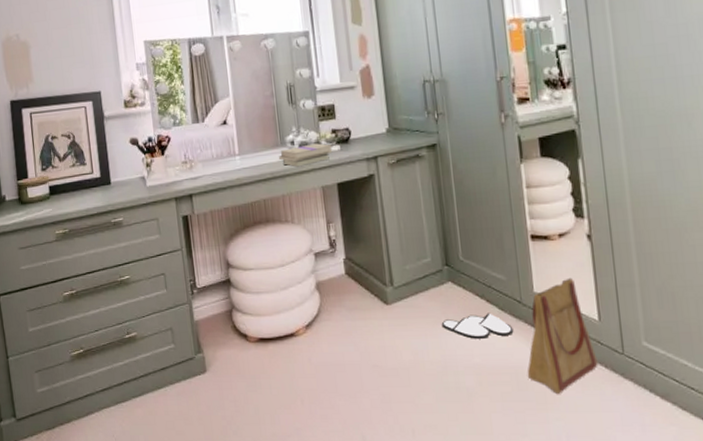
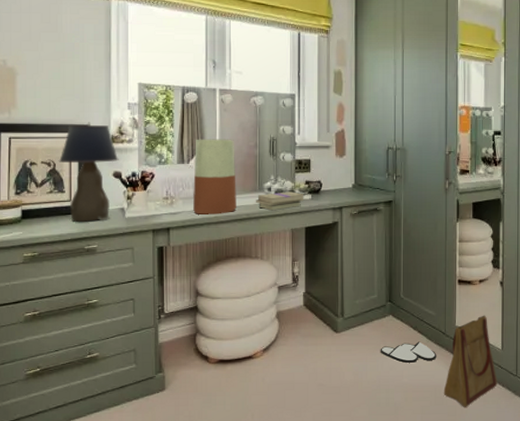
table lamp: none [77,88,134,195] -> present [58,122,119,222]
vase: none [208,90,259,178] -> present [193,139,236,216]

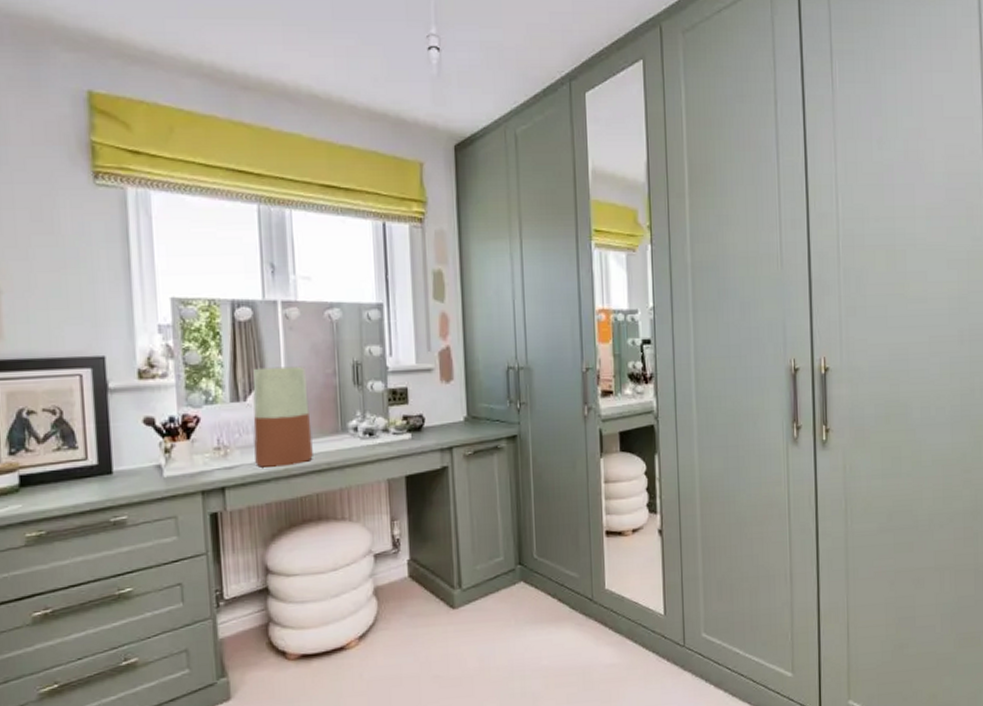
table lamp: present [58,122,119,222] -> none [66,353,150,487]
books: present [255,191,304,211] -> none [337,430,403,457]
slippers: present [380,341,437,363] -> none [510,612,583,641]
shopping bag: present [443,315,498,407] -> none [593,573,661,691]

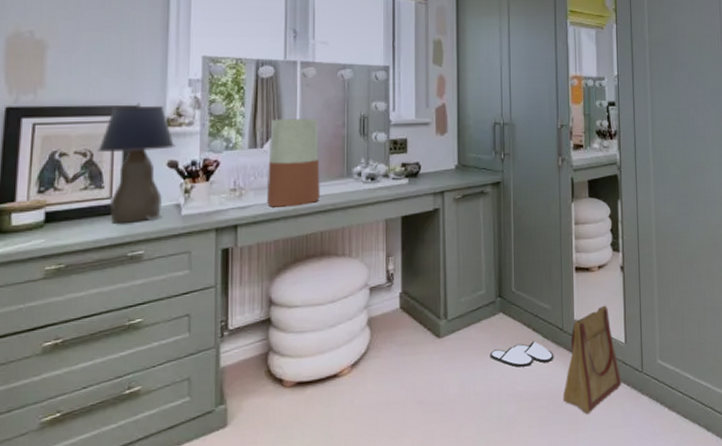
table lamp: none [66,353,150,487] -> present [97,102,176,223]
slippers: none [510,612,583,641] -> present [489,341,554,367]
shopping bag: none [593,573,661,691] -> present [562,305,622,414]

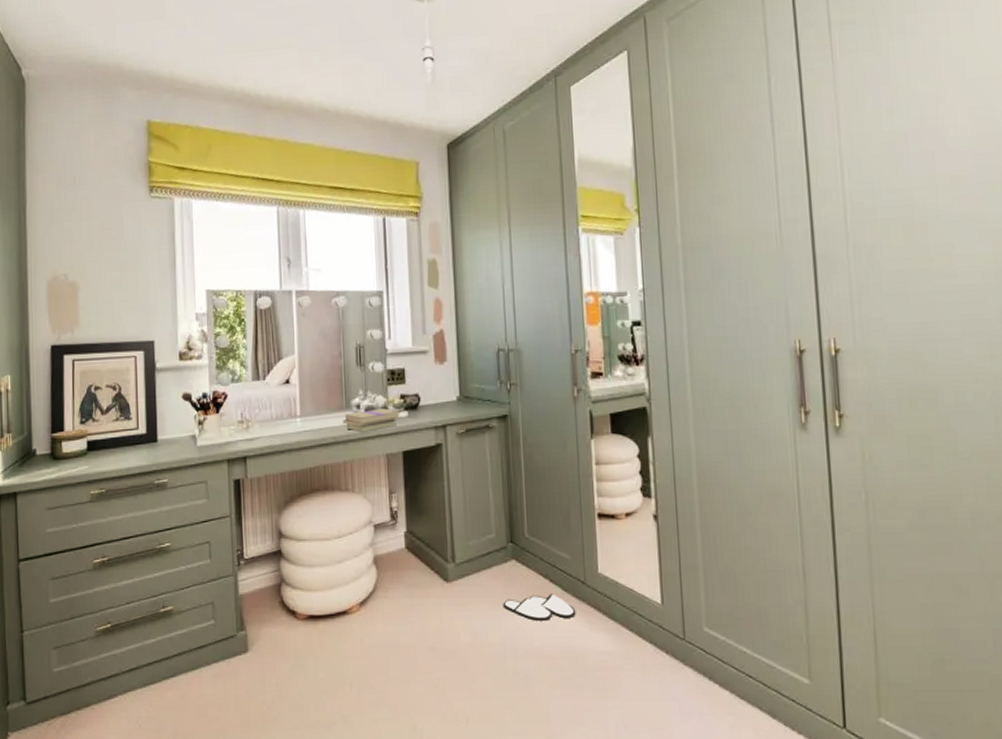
table lamp: present [97,102,176,223] -> none [124,337,188,453]
vase: present [267,118,320,208] -> none [270,348,321,441]
books: none [342,176,400,199] -> present [342,408,400,433]
shopping bag: present [562,305,622,414] -> none [587,559,659,680]

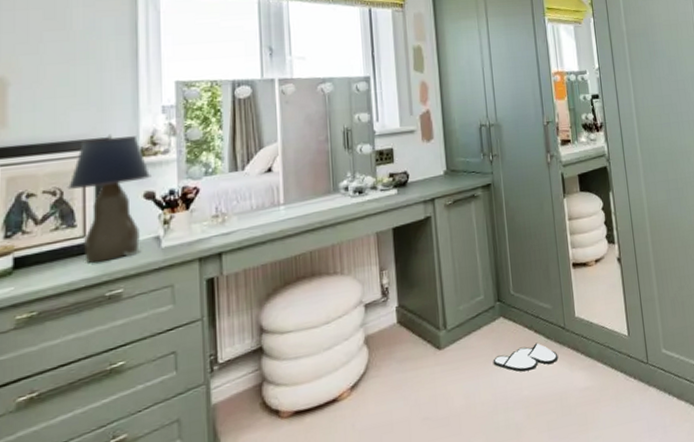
table lamp: none [124,337,188,453] -> present [67,134,151,263]
books: present [342,408,400,433] -> none [329,188,389,215]

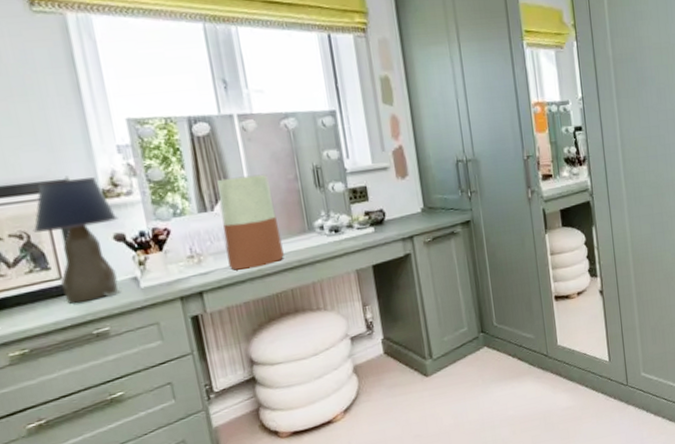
vase: none [250,135,307,231] -> present [217,174,284,271]
slippers: present [492,342,559,372] -> none [478,369,542,395]

